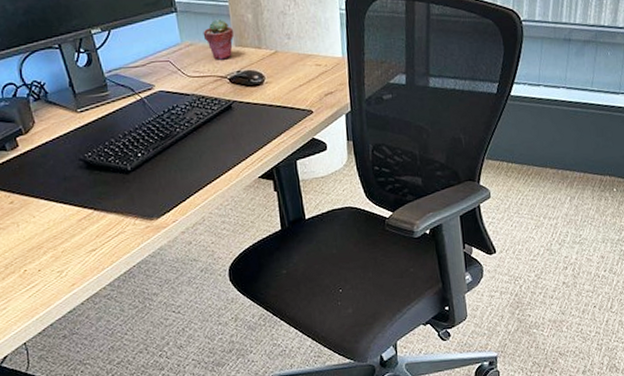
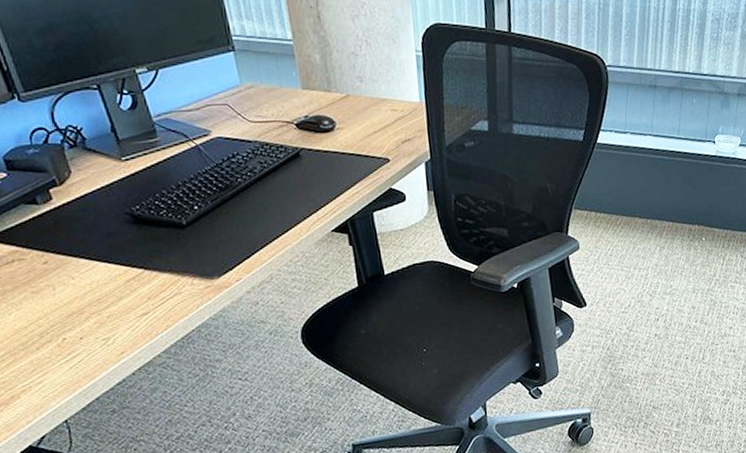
potted succulent: present [203,18,234,60] -> none [265,59,300,104]

